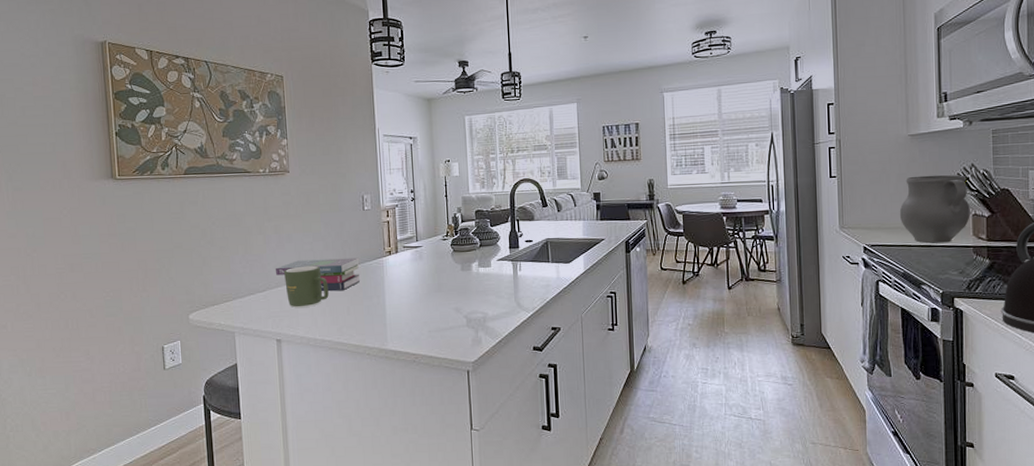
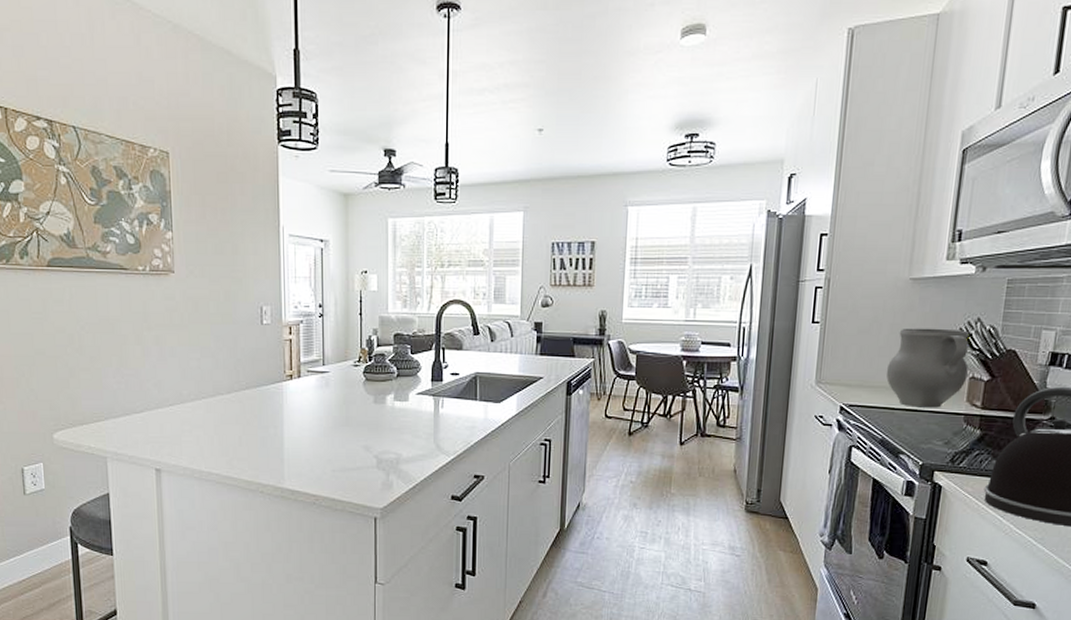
books: present [275,257,360,291] -> none [155,379,255,417]
mug: present [284,265,329,309] -> none [166,385,218,435]

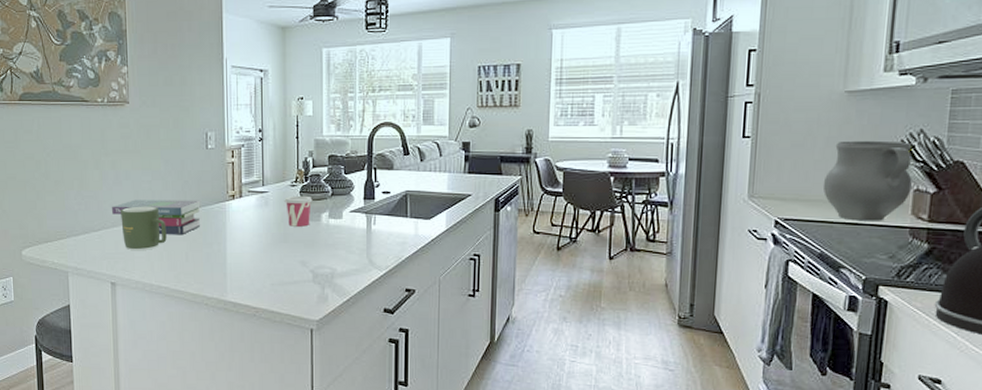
books: none [155,379,255,417] -> present [111,199,201,234]
mug: none [166,385,218,435] -> present [121,206,167,251]
cup: none [346,376,377,409] -> present [284,195,313,227]

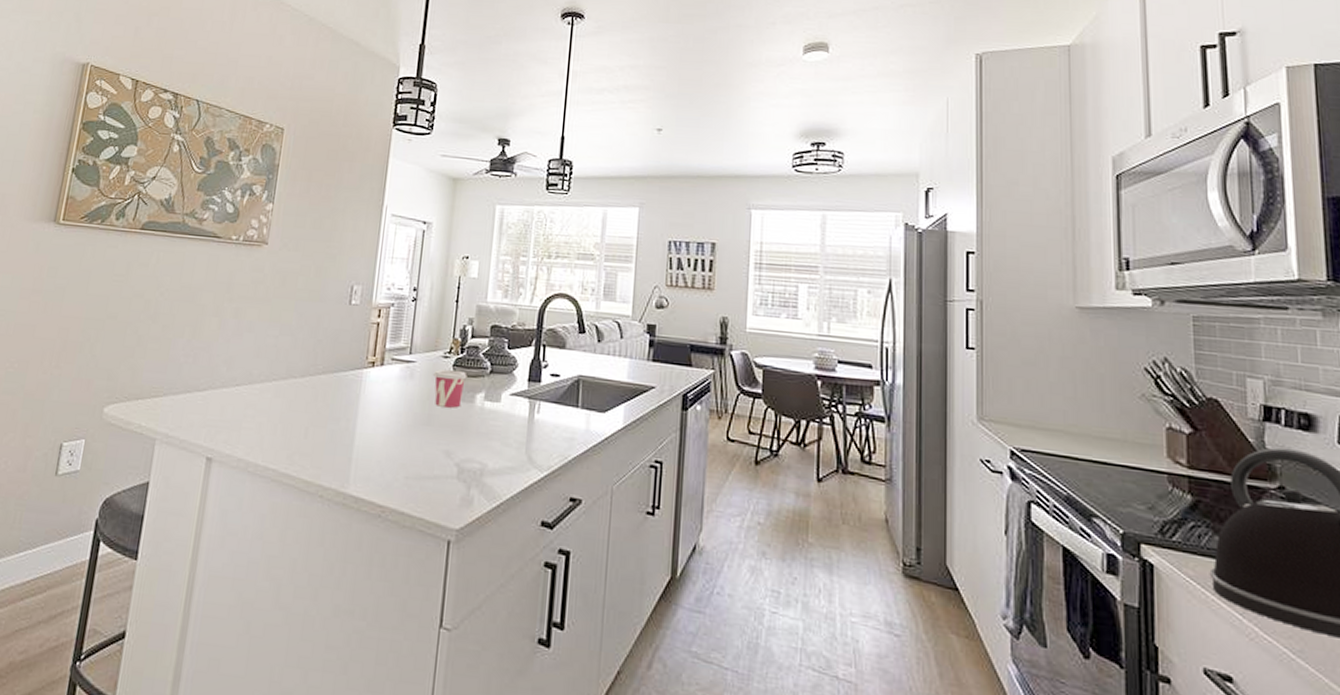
books: present [111,199,201,234] -> none [224,356,333,404]
mug: present [121,206,167,251] -> none [231,364,288,421]
ceramic jug: present [822,140,912,221] -> none [1061,362,1163,463]

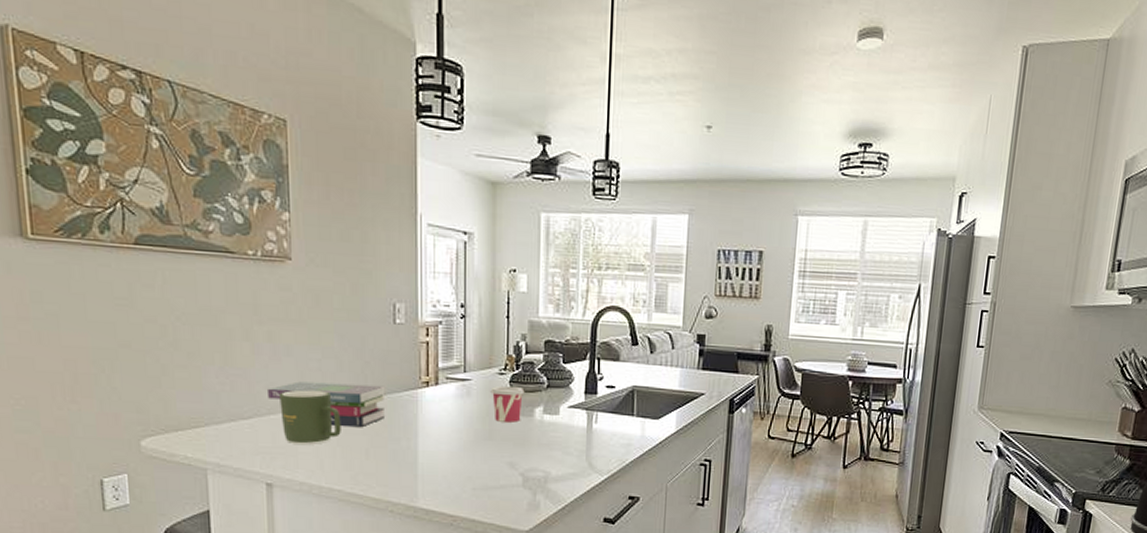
books: none [224,356,333,404] -> present [266,381,386,427]
mug: none [231,364,288,421] -> present [280,389,341,446]

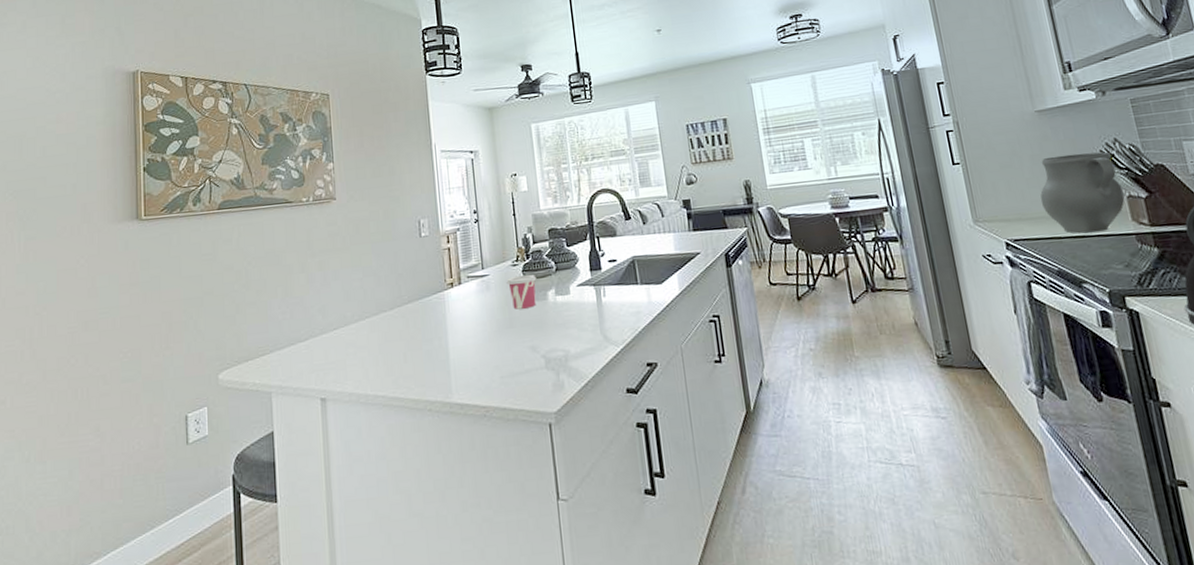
books: present [266,381,386,427] -> none [319,293,418,336]
mug: present [280,389,341,446] -> none [330,305,382,359]
ceramic jug: none [1045,356,1124,437] -> present [1040,151,1125,233]

